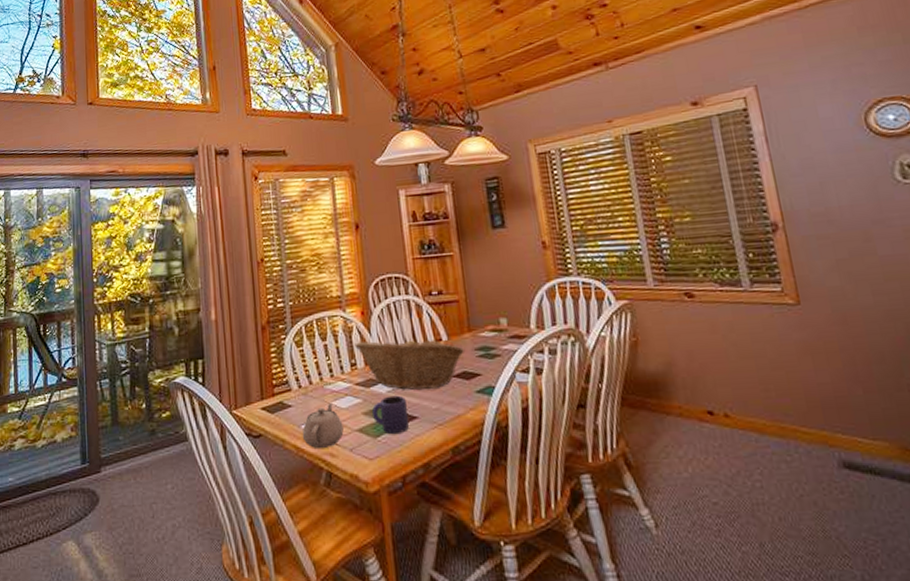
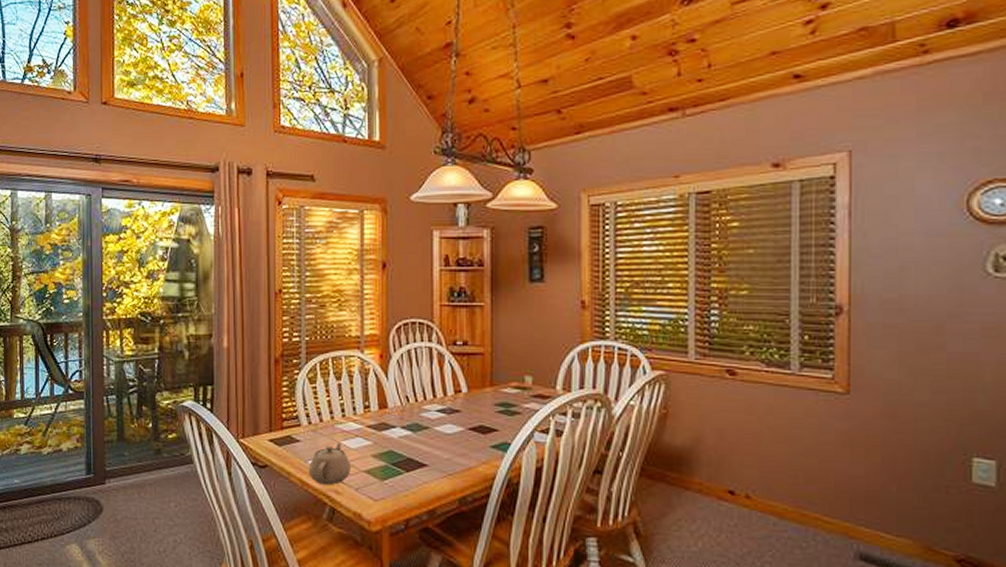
fruit basket: present [354,335,466,390] -> none [370,384,485,439]
mug: present [372,395,409,435] -> none [382,441,417,480]

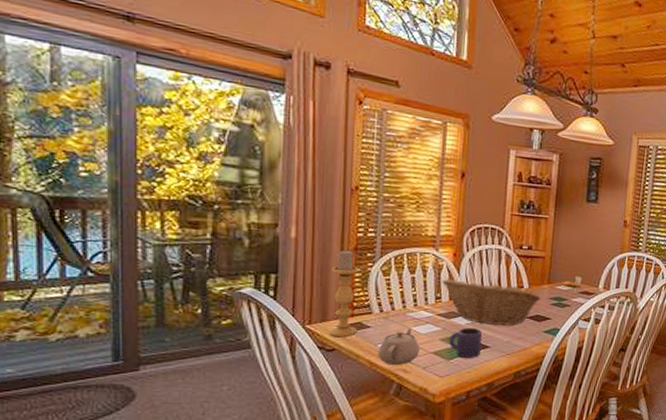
candle holder: none [260,357,288,453] -> present [329,249,359,338]
fruit basket: none [370,384,485,439] -> present [442,279,542,326]
mug: none [382,441,417,480] -> present [449,327,482,359]

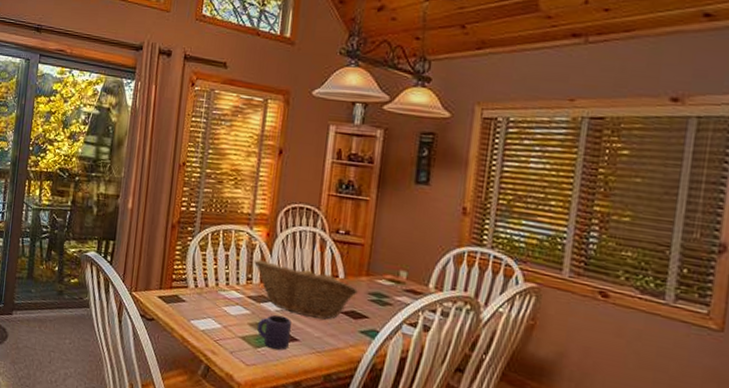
candle holder: present [329,249,359,338] -> none [150,222,180,309]
teapot: present [377,327,420,365] -> none [189,307,229,345]

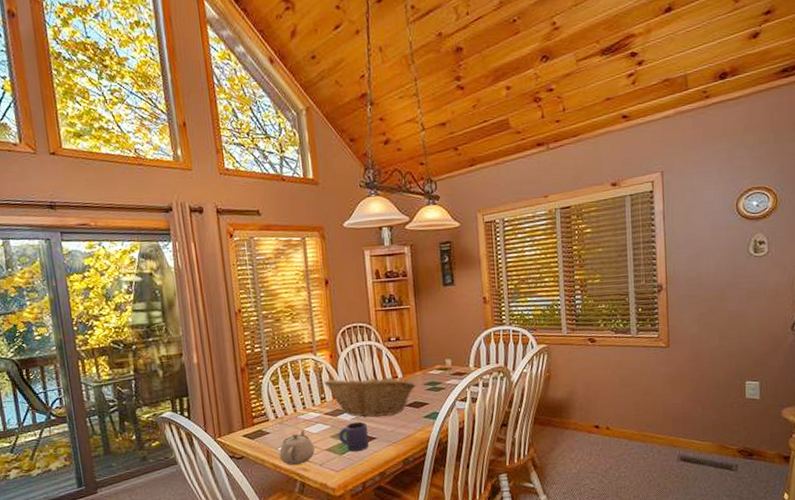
teapot: none [189,307,229,345] -> present [279,429,315,465]

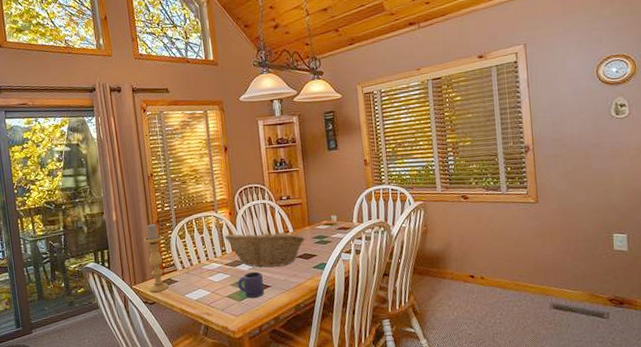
candle holder: none [230,367,260,446] -> present [143,223,169,293]
teapot: present [279,429,315,465] -> none [185,278,217,310]

